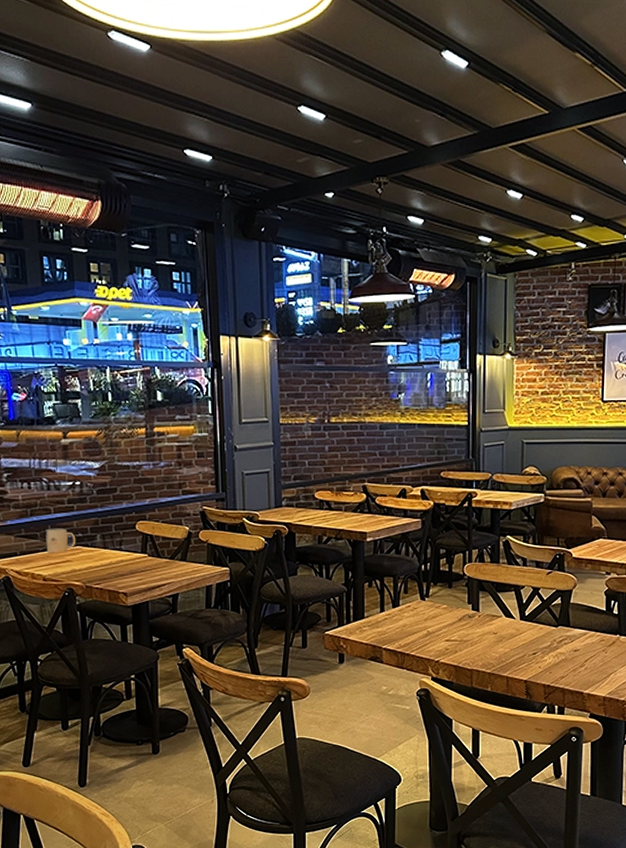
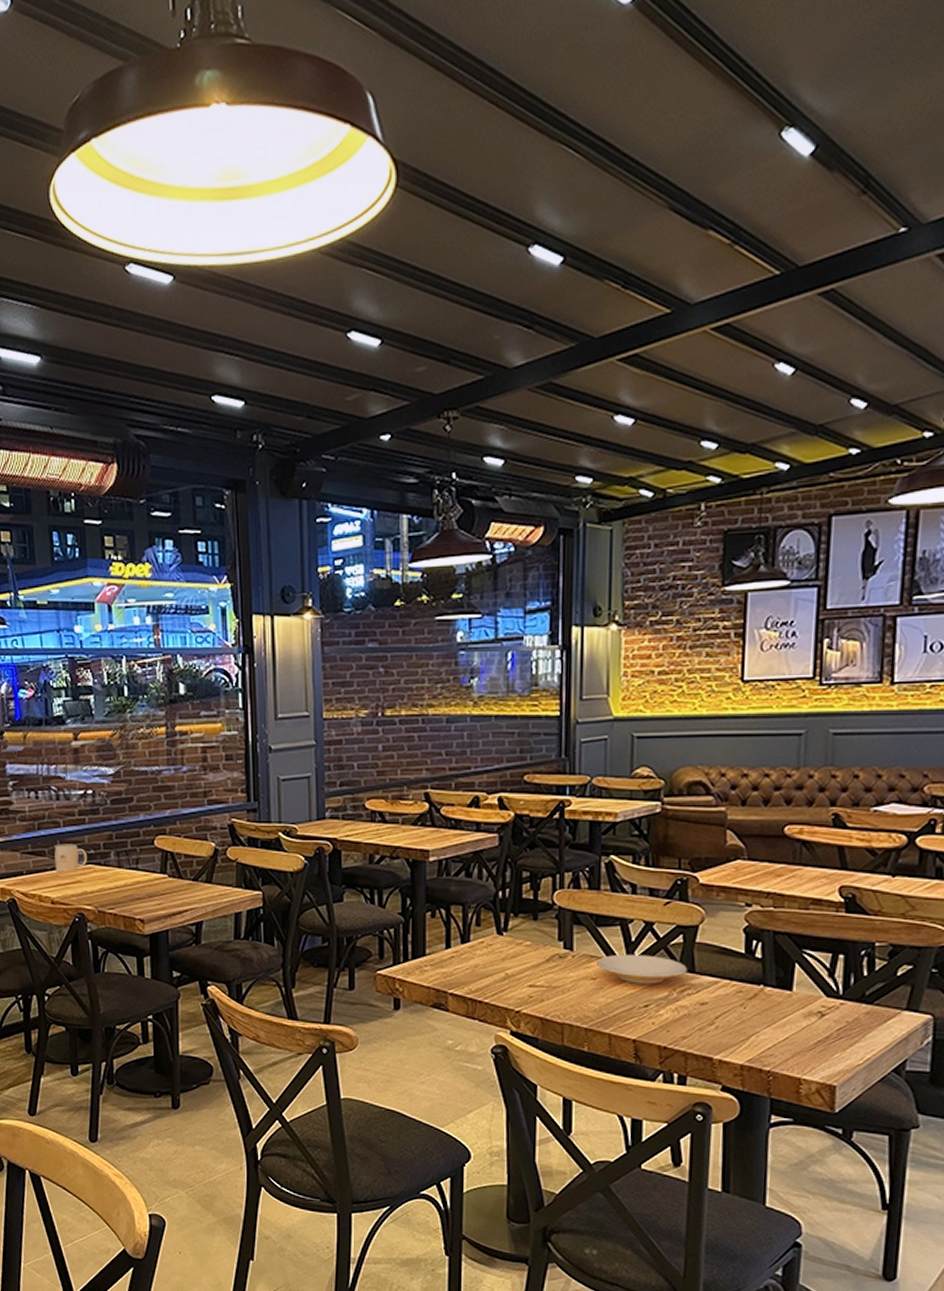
saucer: none [496,613,565,638] -> present [595,954,688,985]

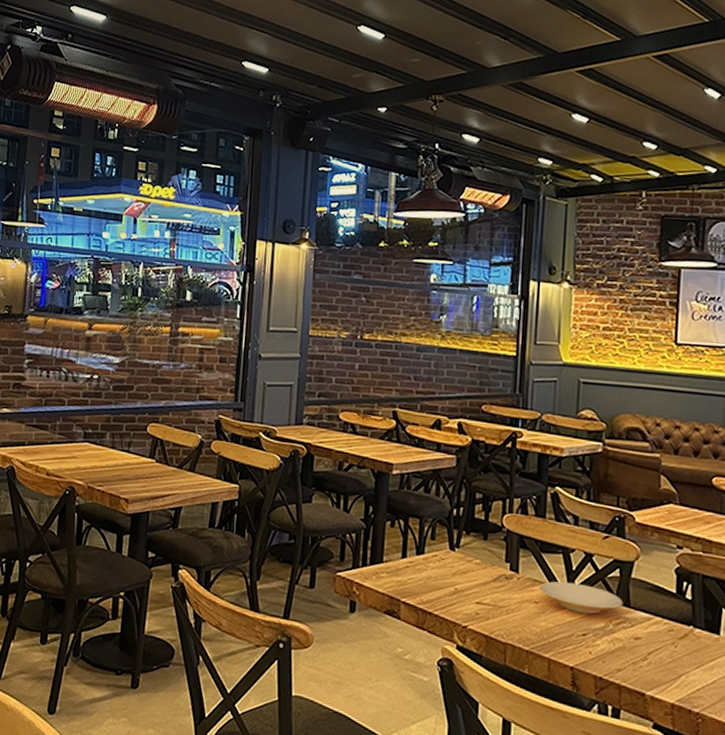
mug: present [54,844,88,873] -> none [54,420,86,449]

